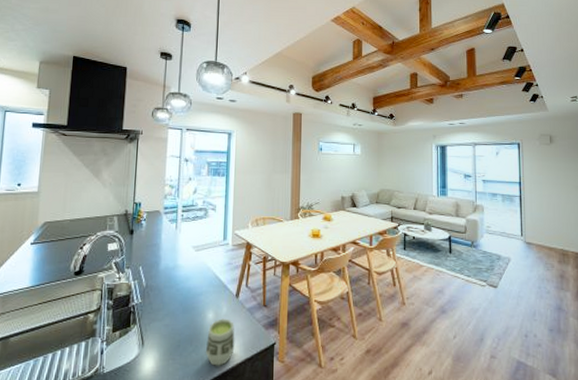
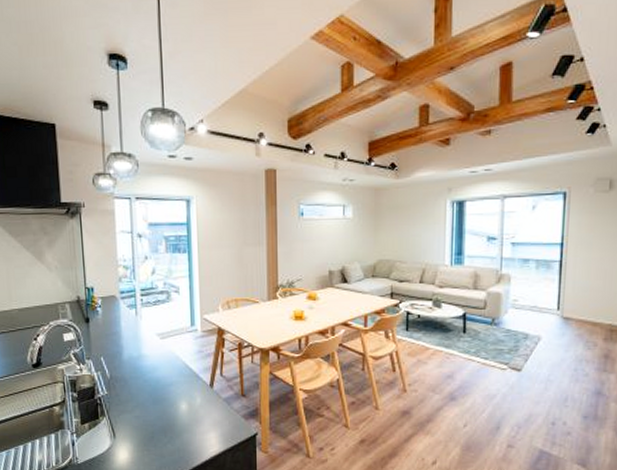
cup: present [205,318,235,366] -> none [181,409,213,457]

